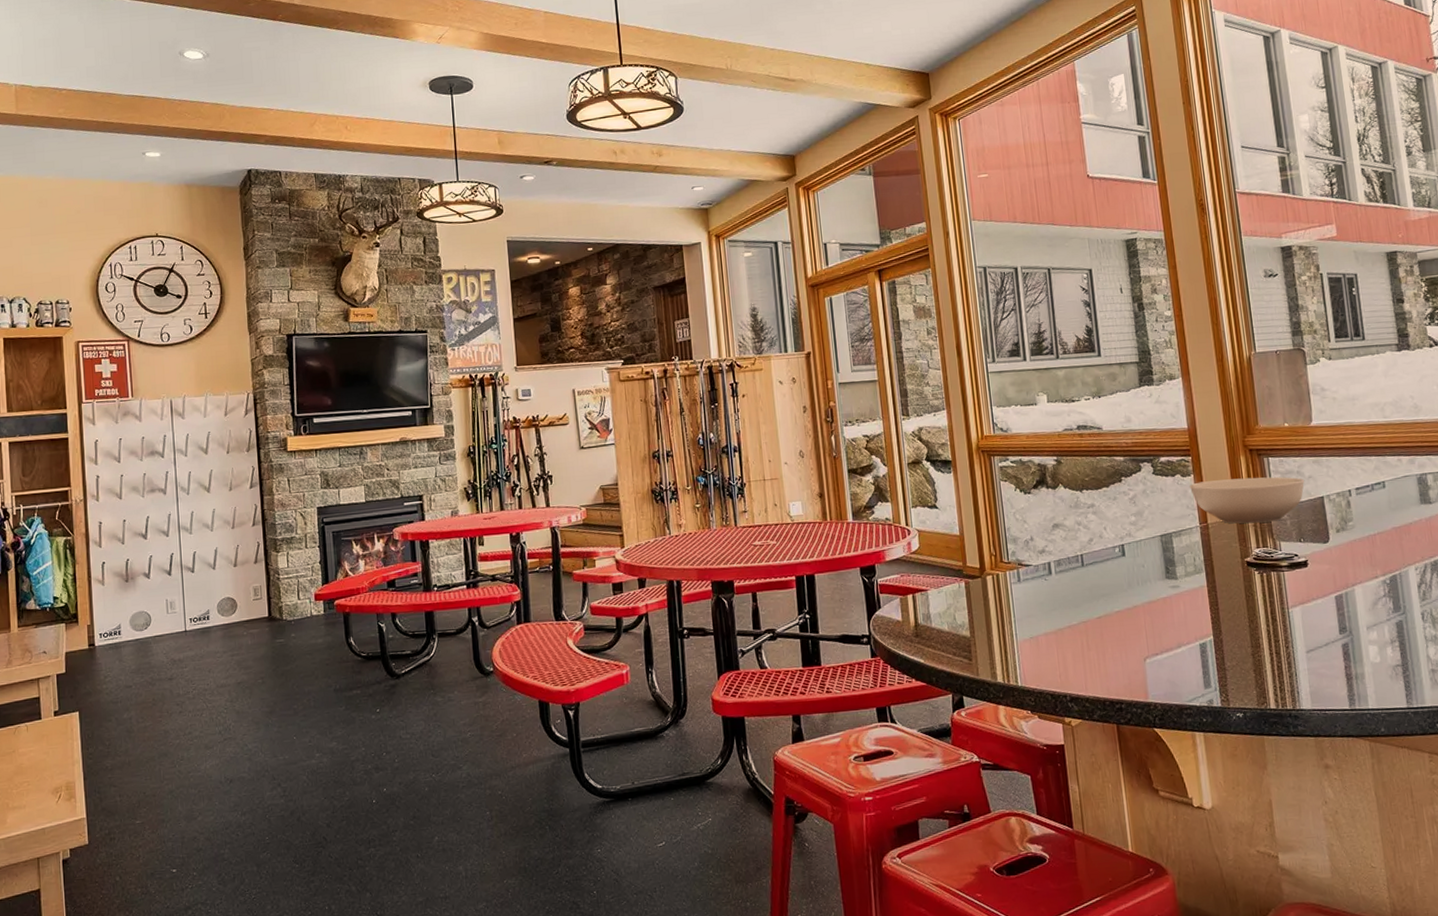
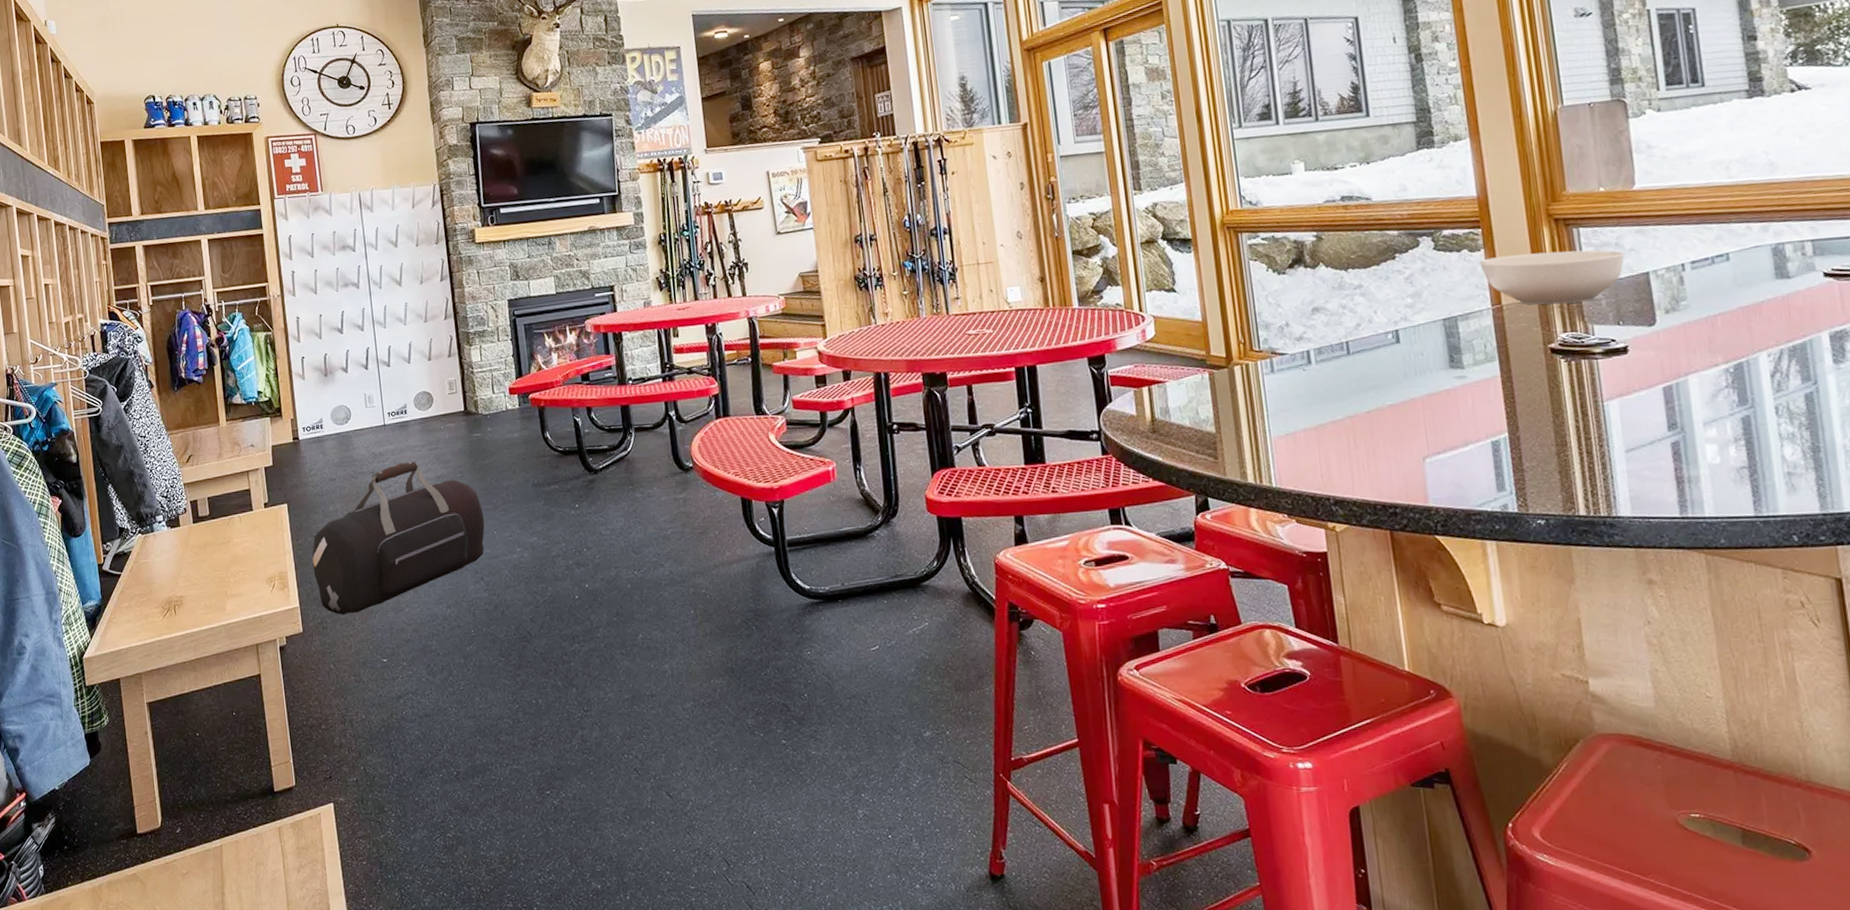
duffel bag: none [102,667,285,825] -> present [312,461,485,615]

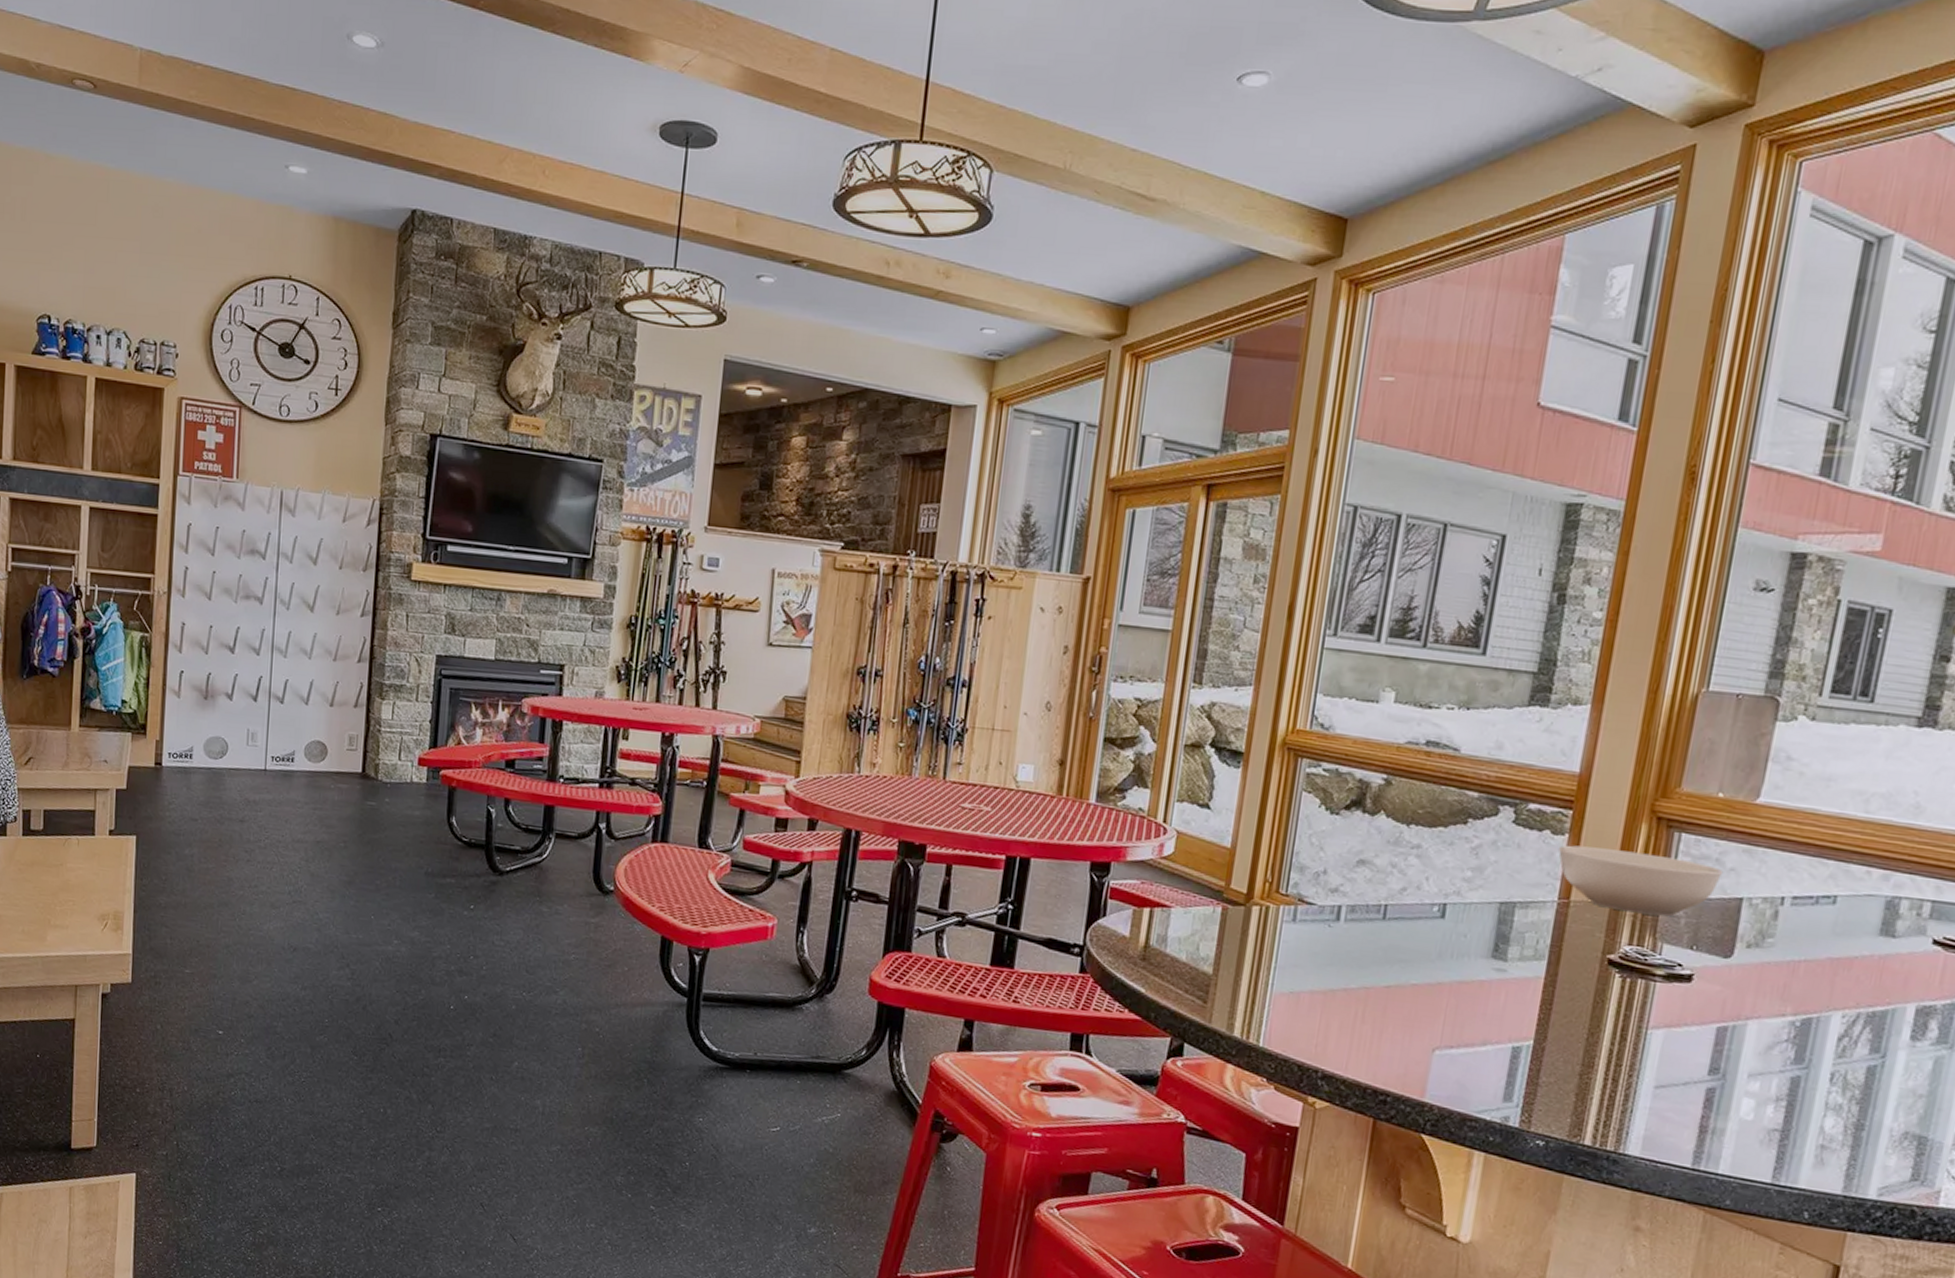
duffel bag: present [312,461,485,615] -> none [154,817,363,974]

